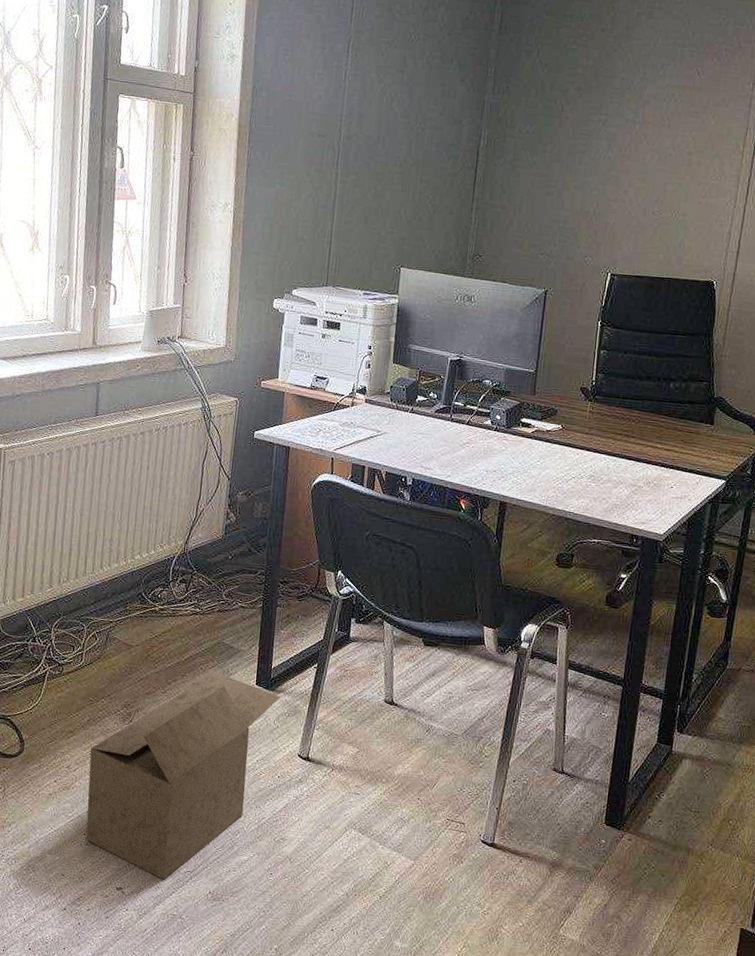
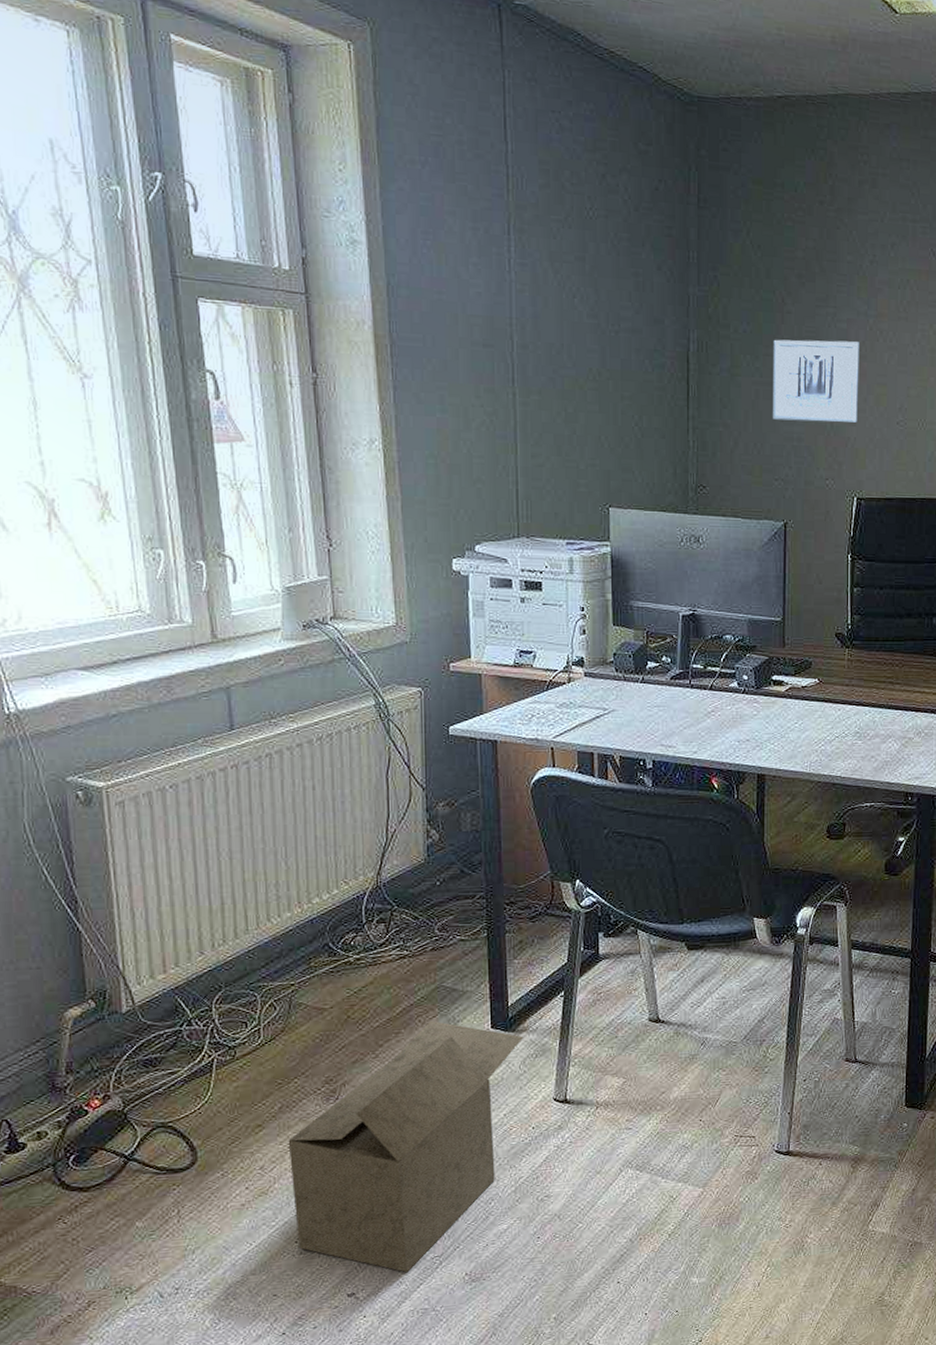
wall art: none [544,139,625,211] -> present [773,339,859,423]

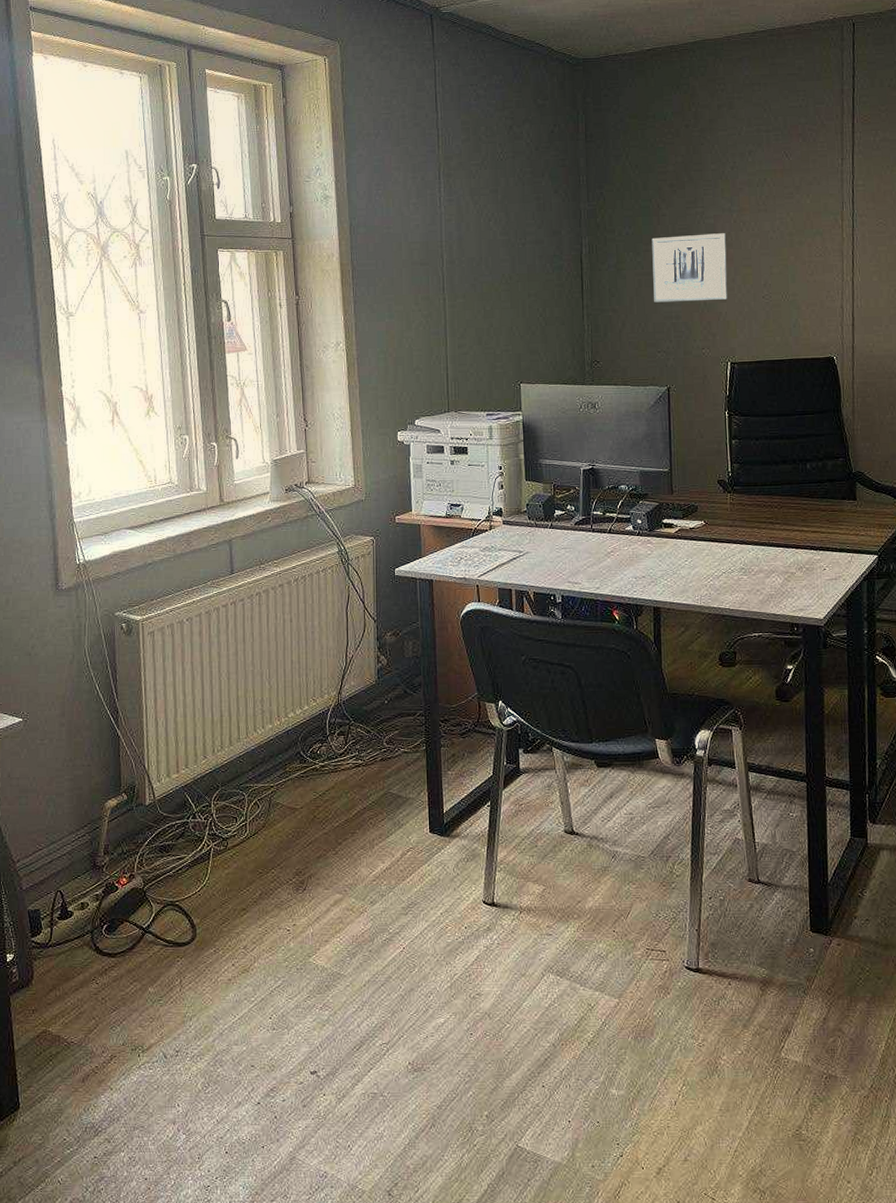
cardboard box: present [288,1020,524,1273] -> none [266,823,457,1057]

